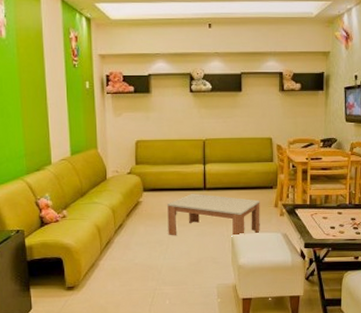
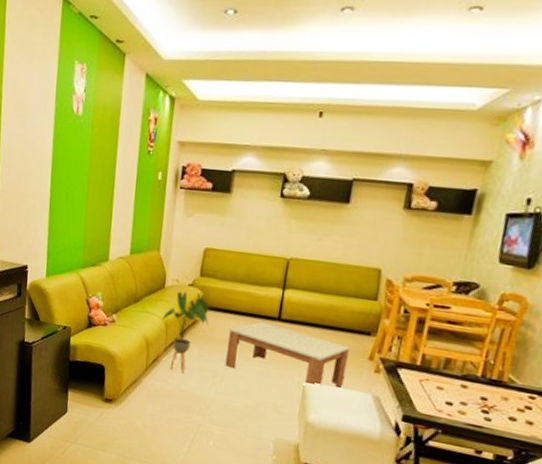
house plant: none [109,180,148,249] -> present [162,291,209,373]

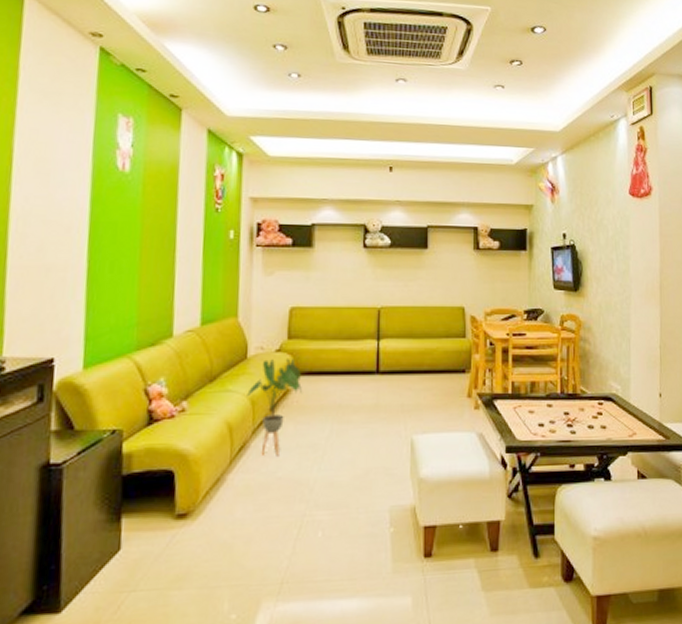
coffee table: present [225,322,350,387] -> none [326,379,449,438]

